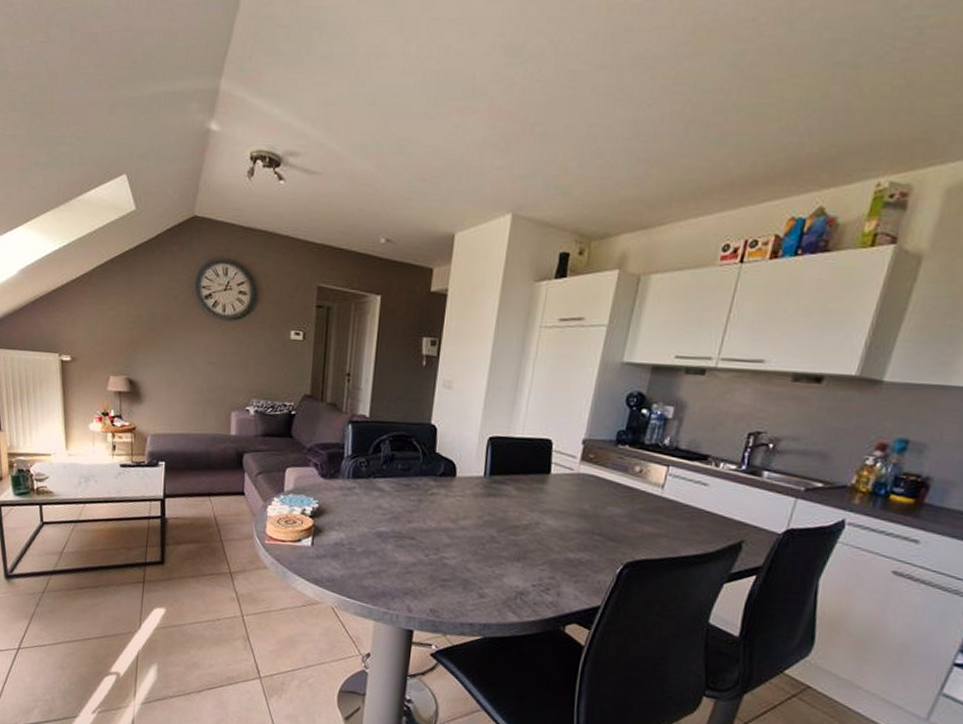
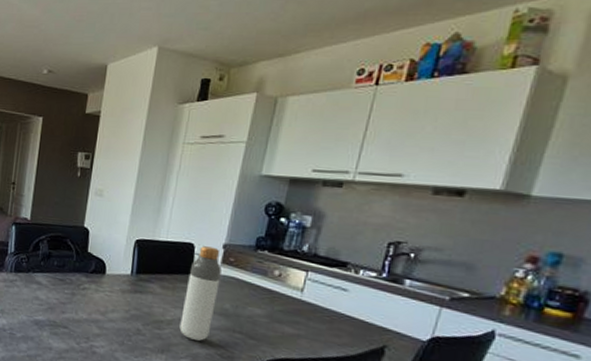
bottle: none [536,442,581,546] -> present [179,246,222,341]

